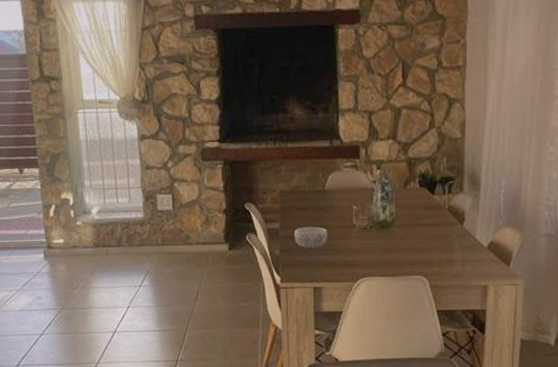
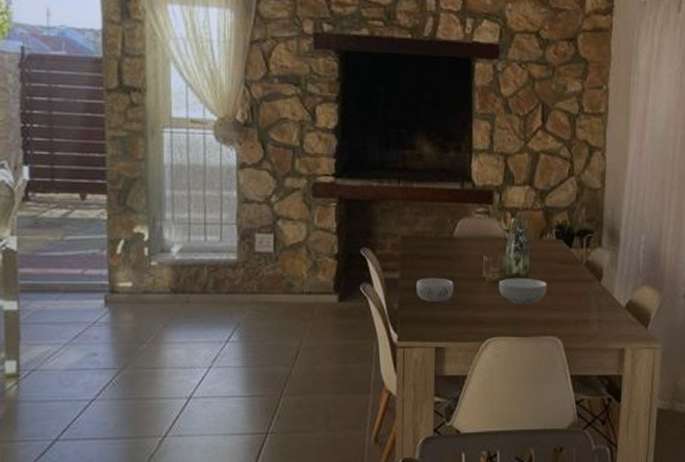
cereal bowl: none [368,223,412,249] -> present [499,278,547,305]

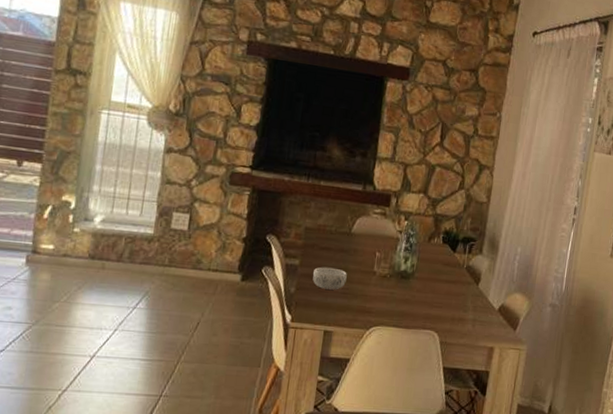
cereal bowl: present [499,278,547,305] -> none [387,274,430,300]

